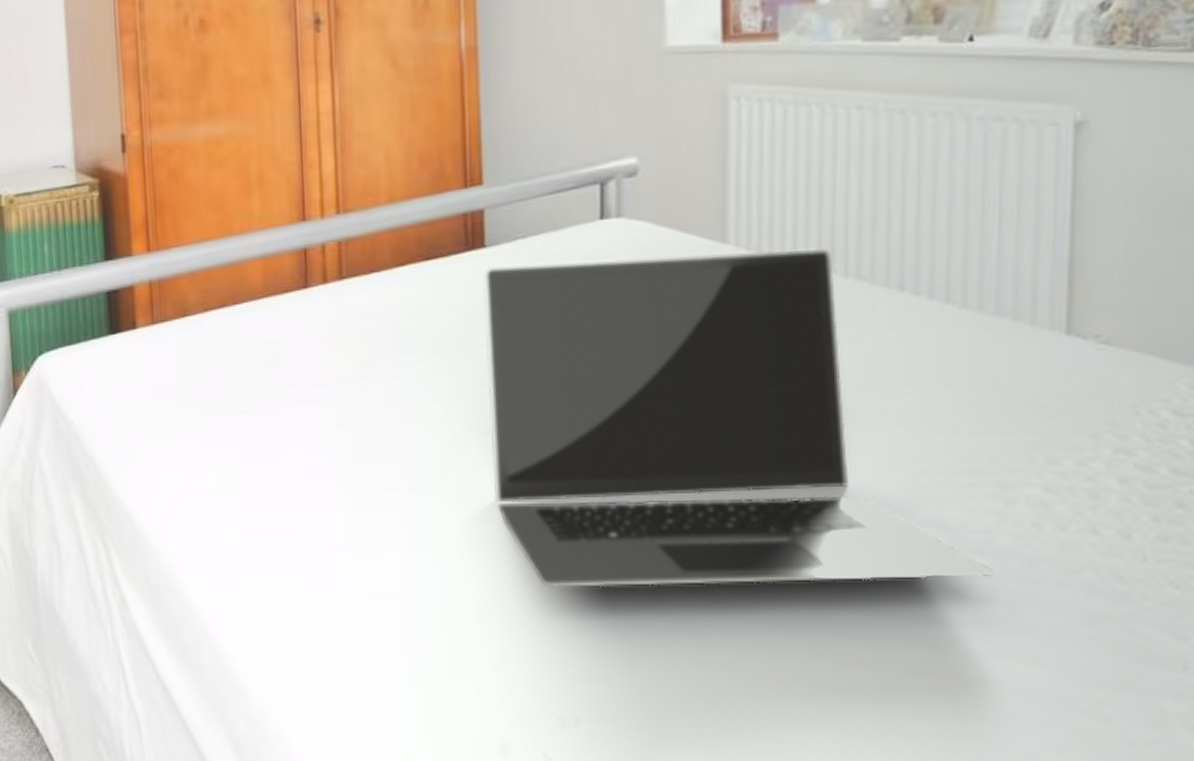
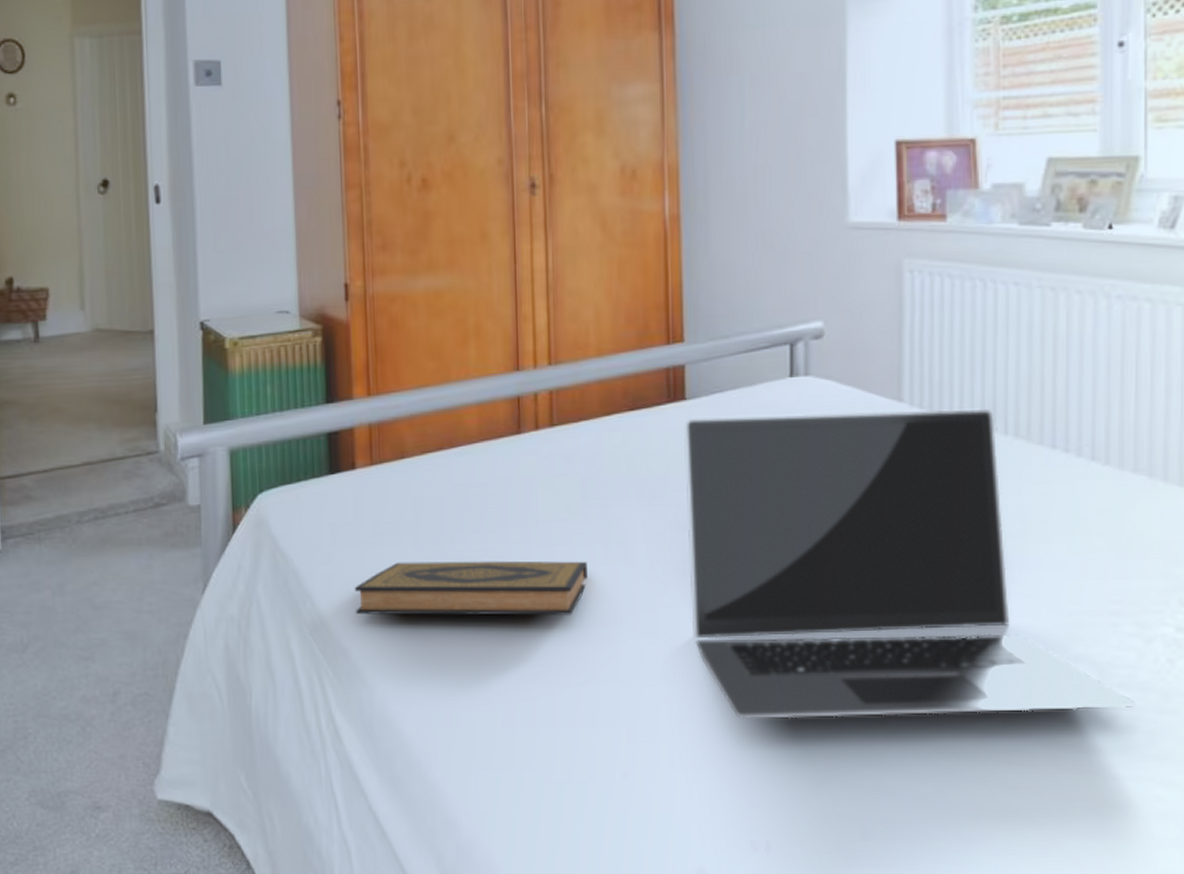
hardback book: none [137,421,381,479] -> present [354,561,587,616]

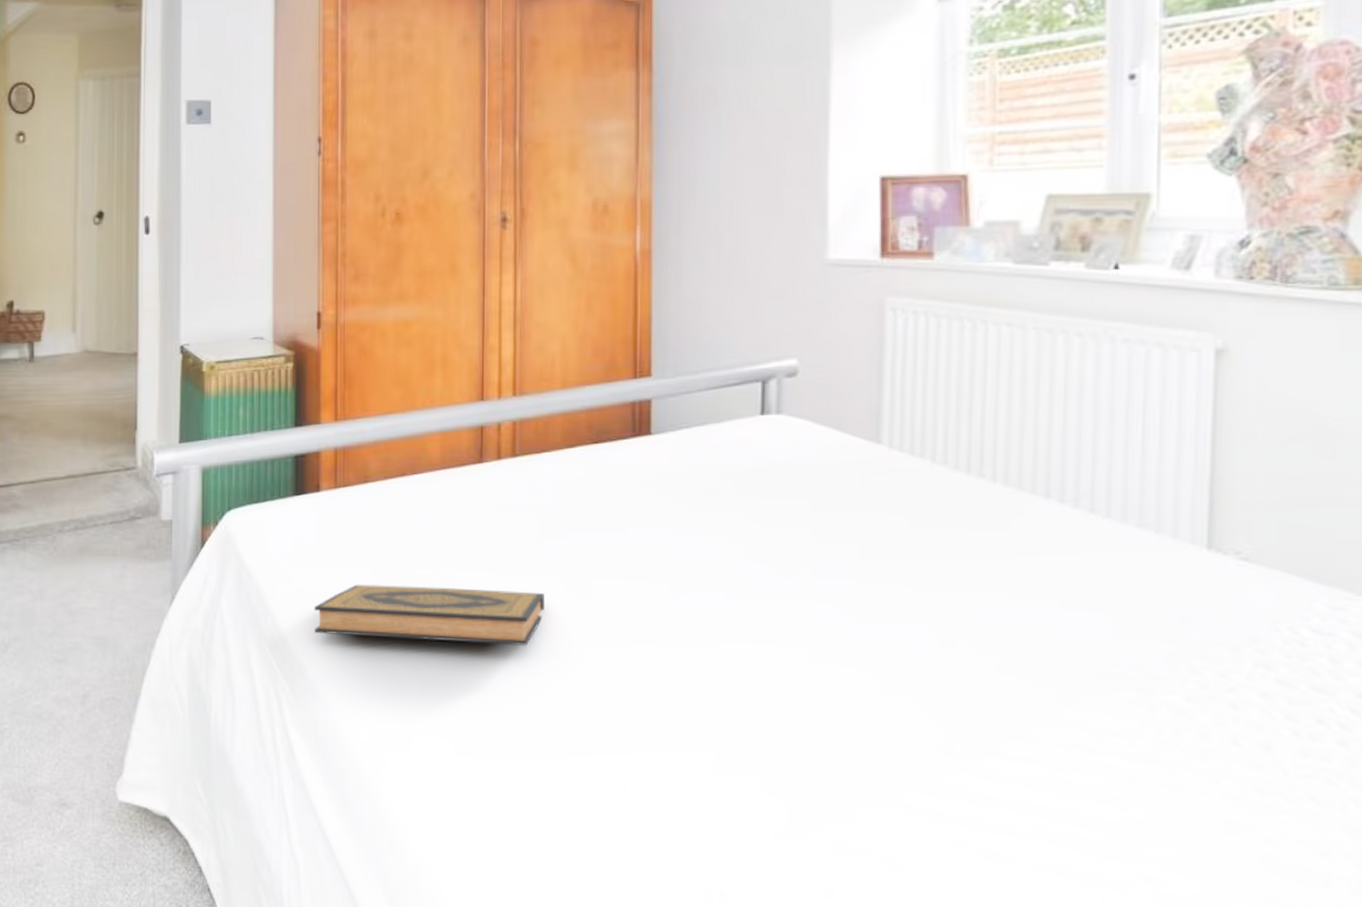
laptop: present [683,408,1134,719] -> none [647,452,1135,781]

